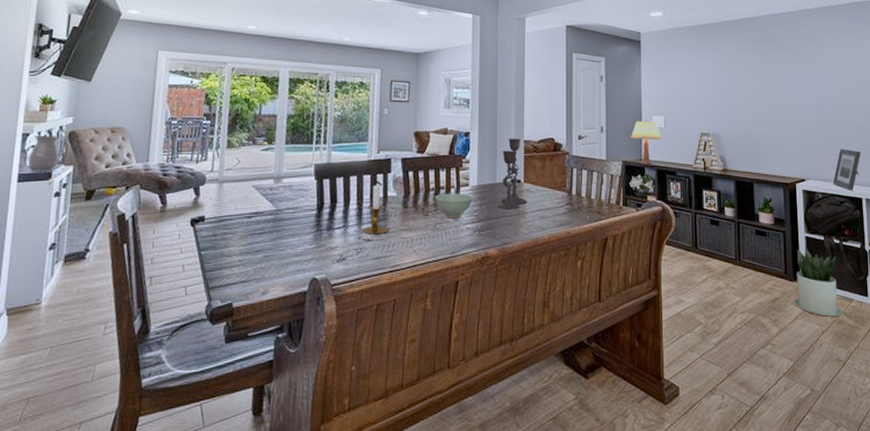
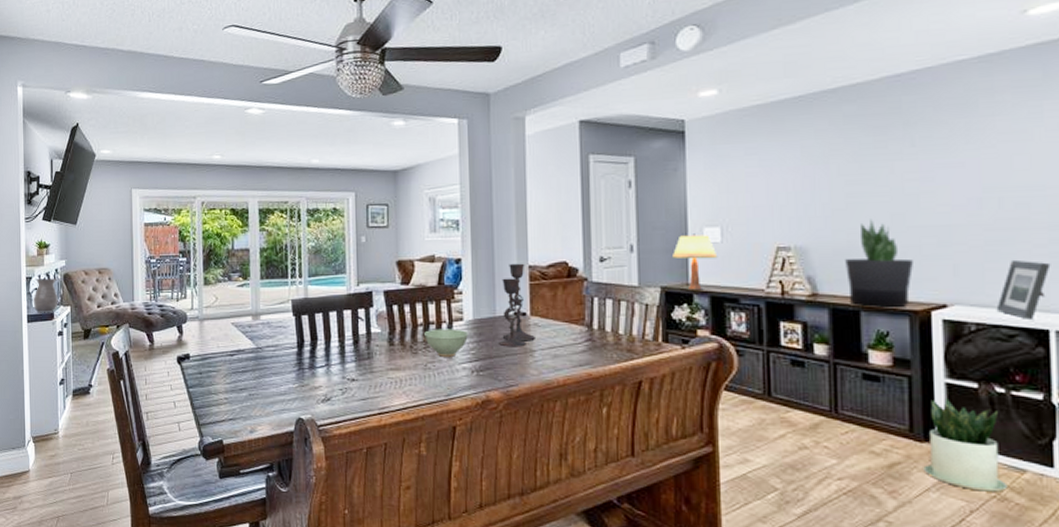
candlestick: present [362,185,389,235] -> none [346,320,375,374]
planter: none [744,115,786,180] -> present [845,219,915,307]

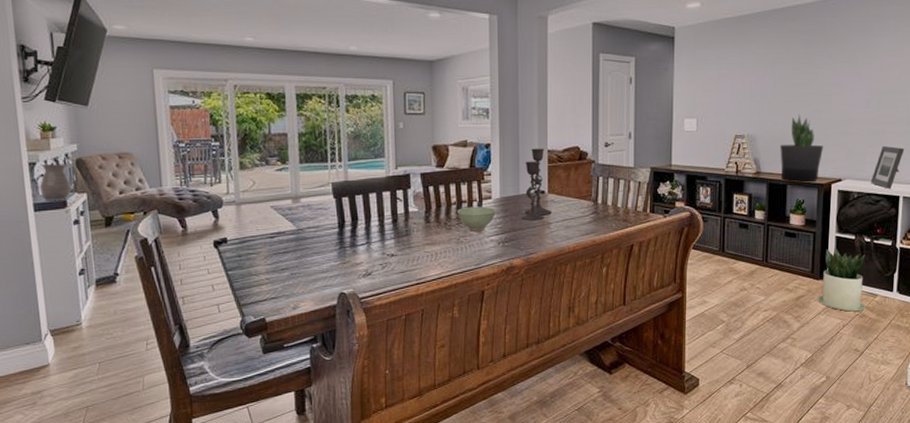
table lamp: present [673,233,718,291] -> none [661,123,694,171]

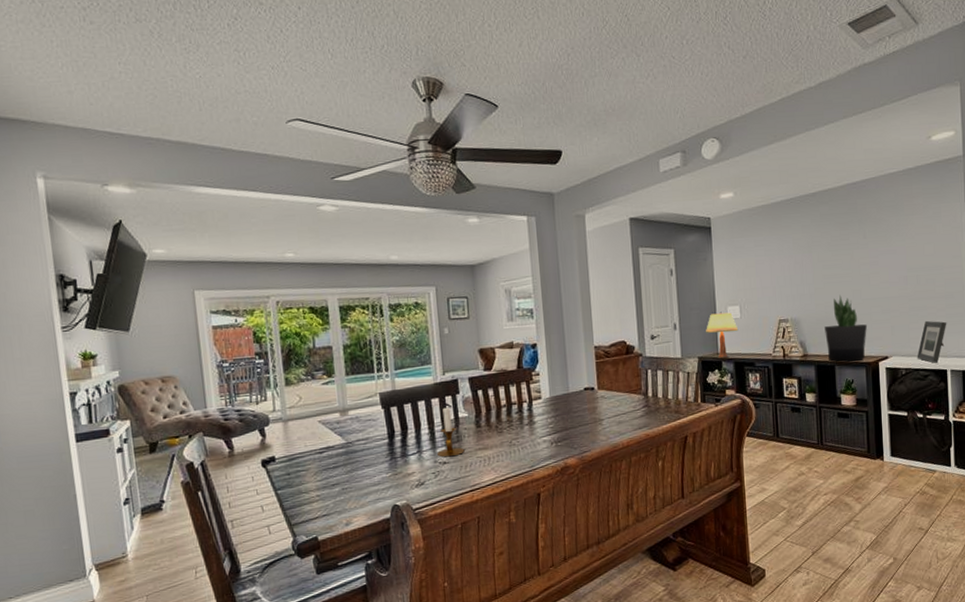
vase: present [39,164,71,201] -> none [80,391,114,431]
candlestick: none [386,201,413,250] -> present [437,407,465,457]
bowl: present [457,206,497,231] -> none [508,407,547,433]
candlestick: present [522,148,551,221] -> none [572,344,603,419]
table lamp: none [661,123,694,171] -> present [706,312,739,359]
planter: present [817,247,866,312] -> none [876,425,926,490]

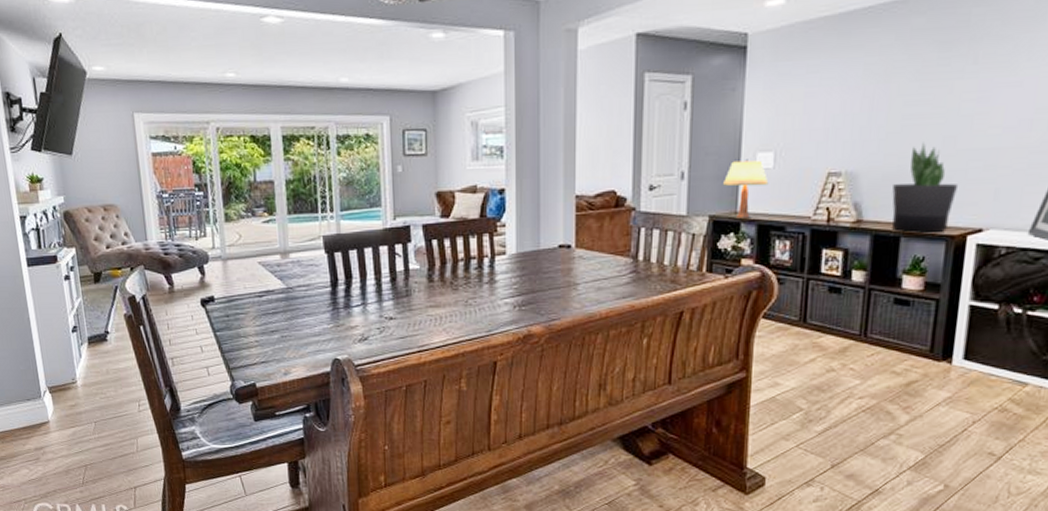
candlestick: present [437,407,465,457] -> none [383,257,414,312]

